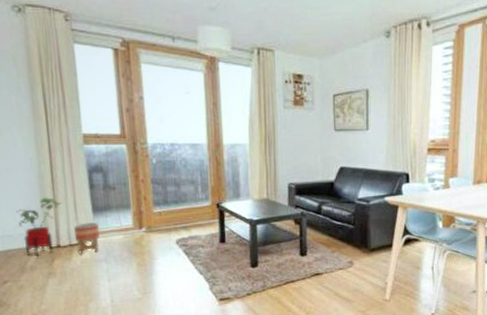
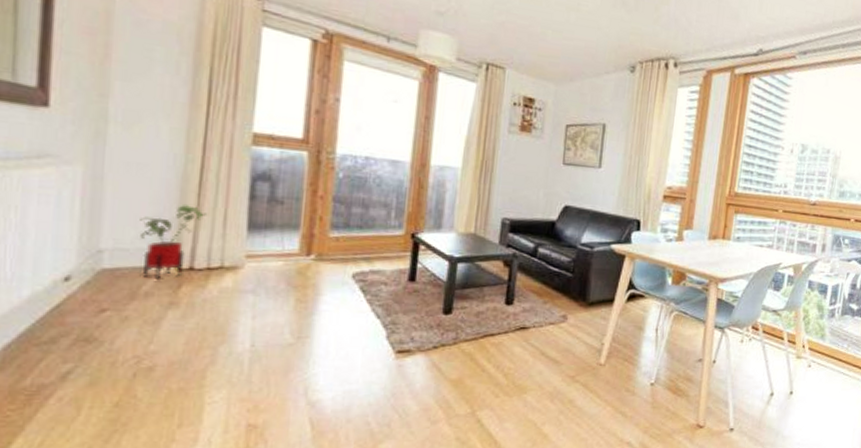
planter: present [74,221,100,254] -> none [217,240,253,281]

